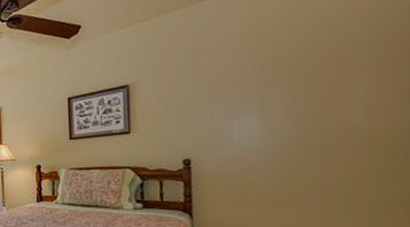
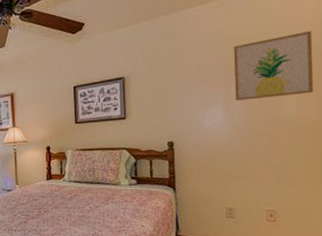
wall art: none [275,14,393,108] -> present [234,31,314,101]

